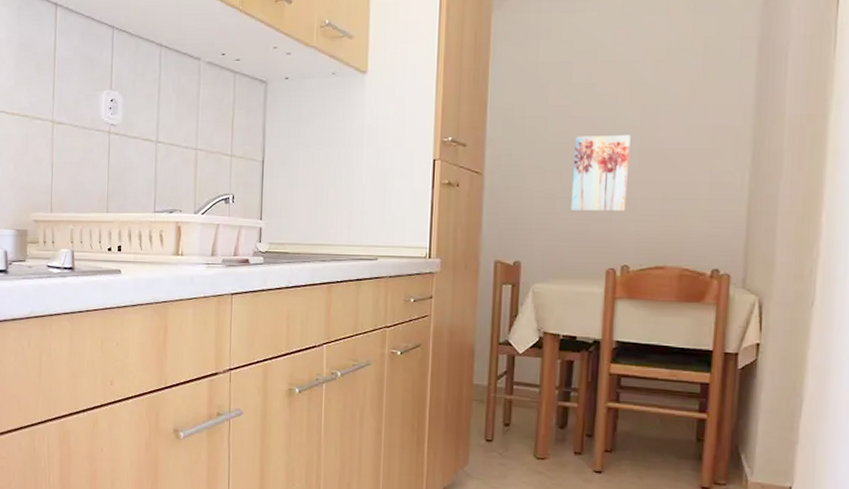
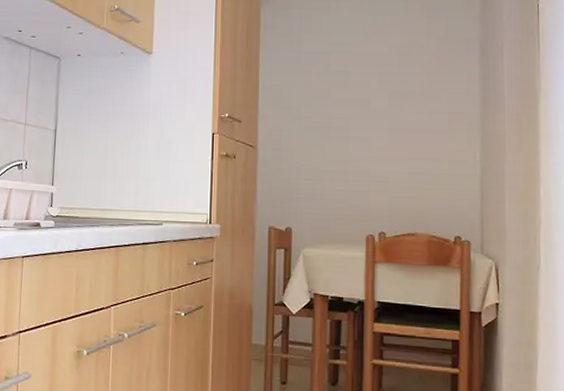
wall art: present [571,134,631,212] -> none [334,116,382,184]

